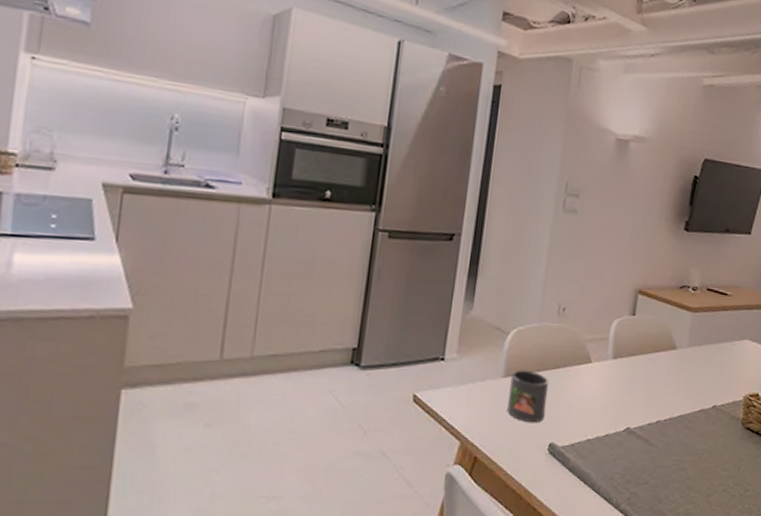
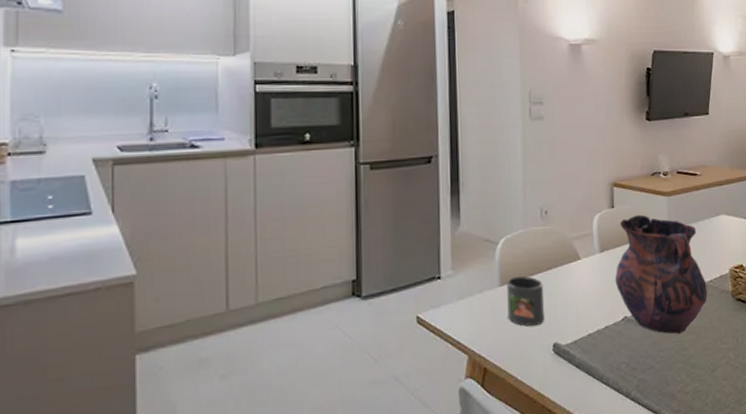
vase: none [623,326,718,453] -> present [615,214,708,334]

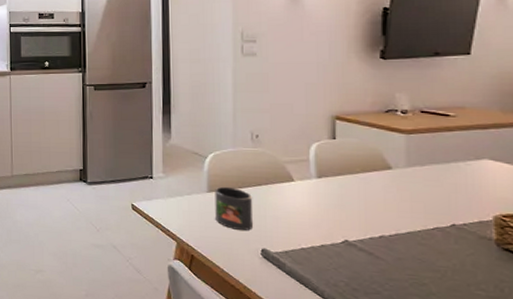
vase: present [615,214,708,334] -> none [334,148,459,269]

